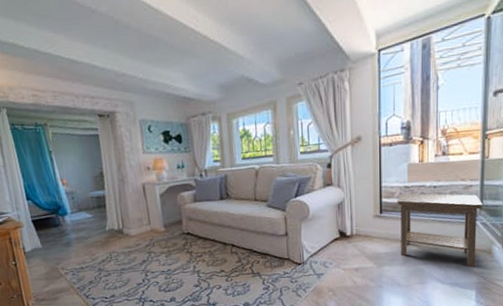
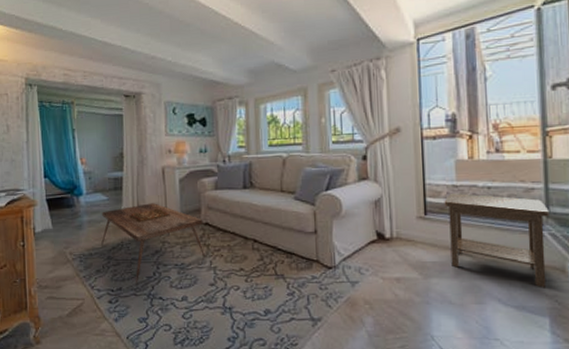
coffee table: none [88,218,189,291] -> present [101,203,205,284]

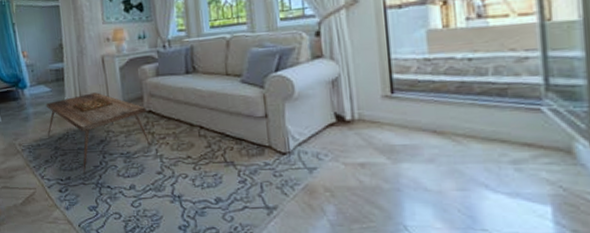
side table: present [444,193,549,289] -> none [414,67,549,173]

